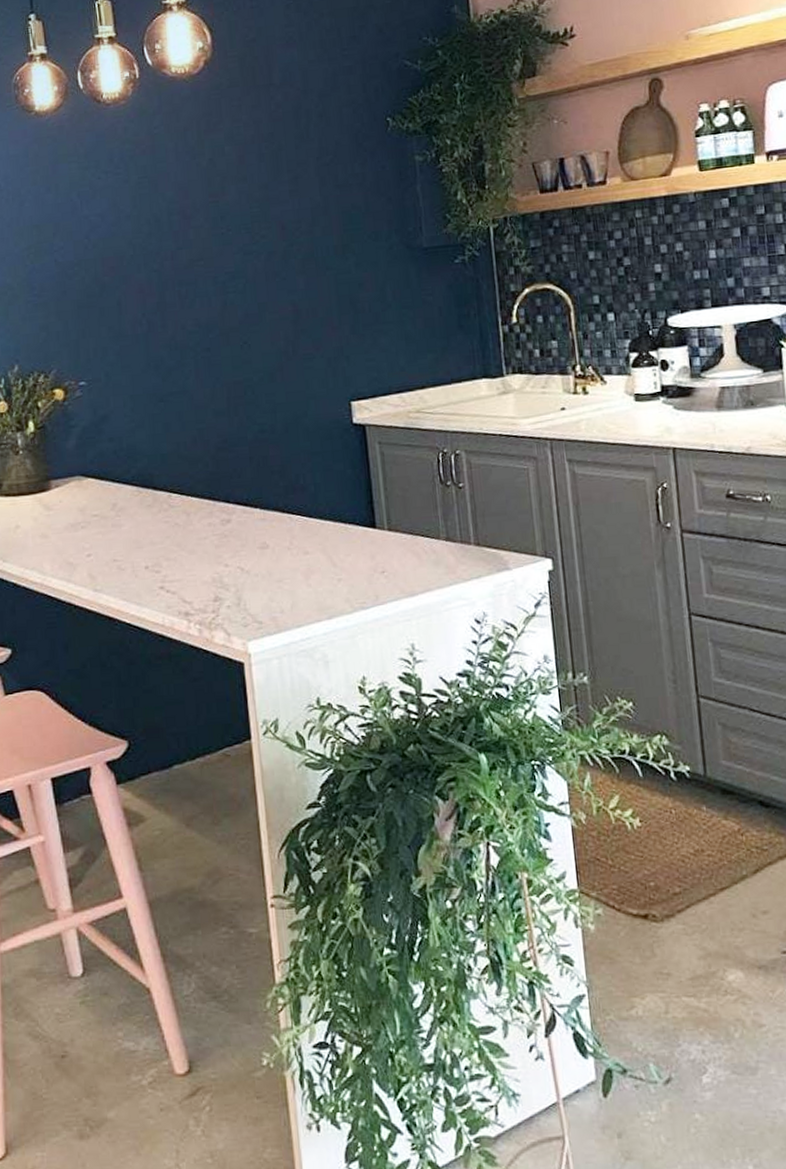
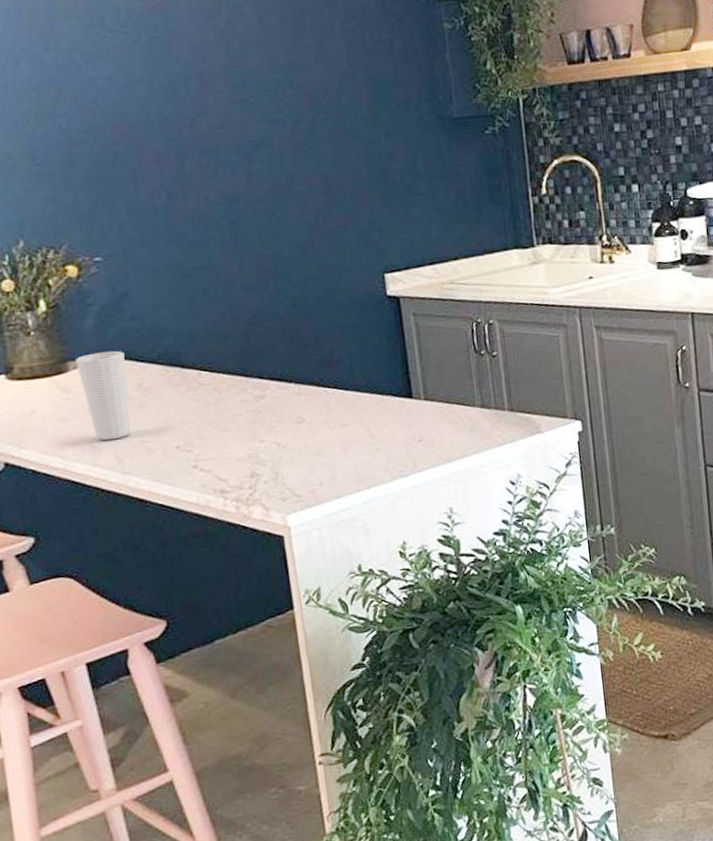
cup: none [58,471,104,558] -> present [76,350,131,441]

